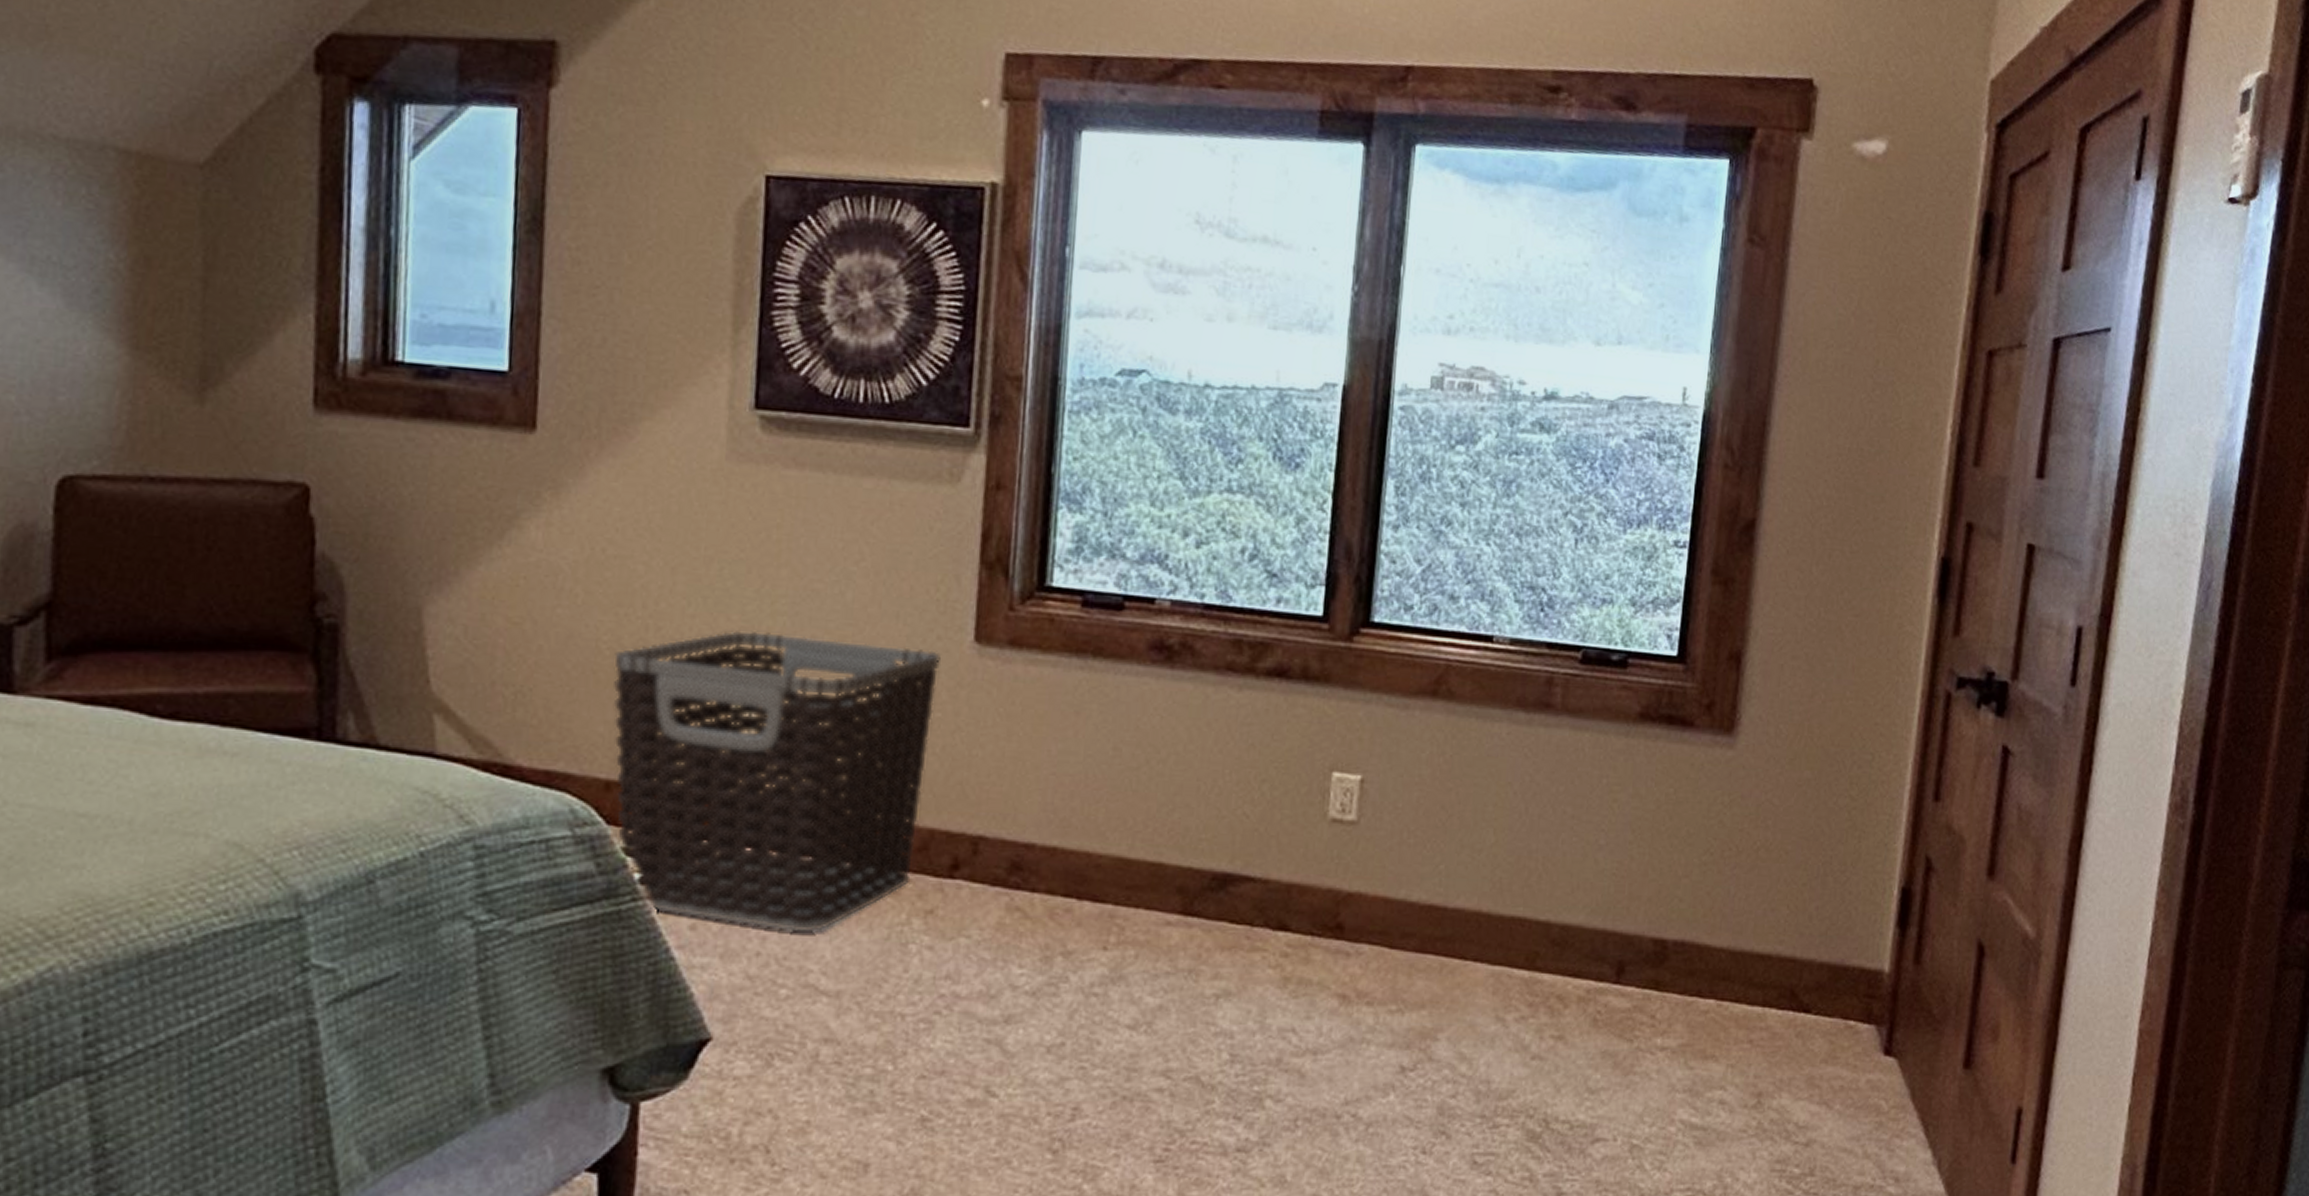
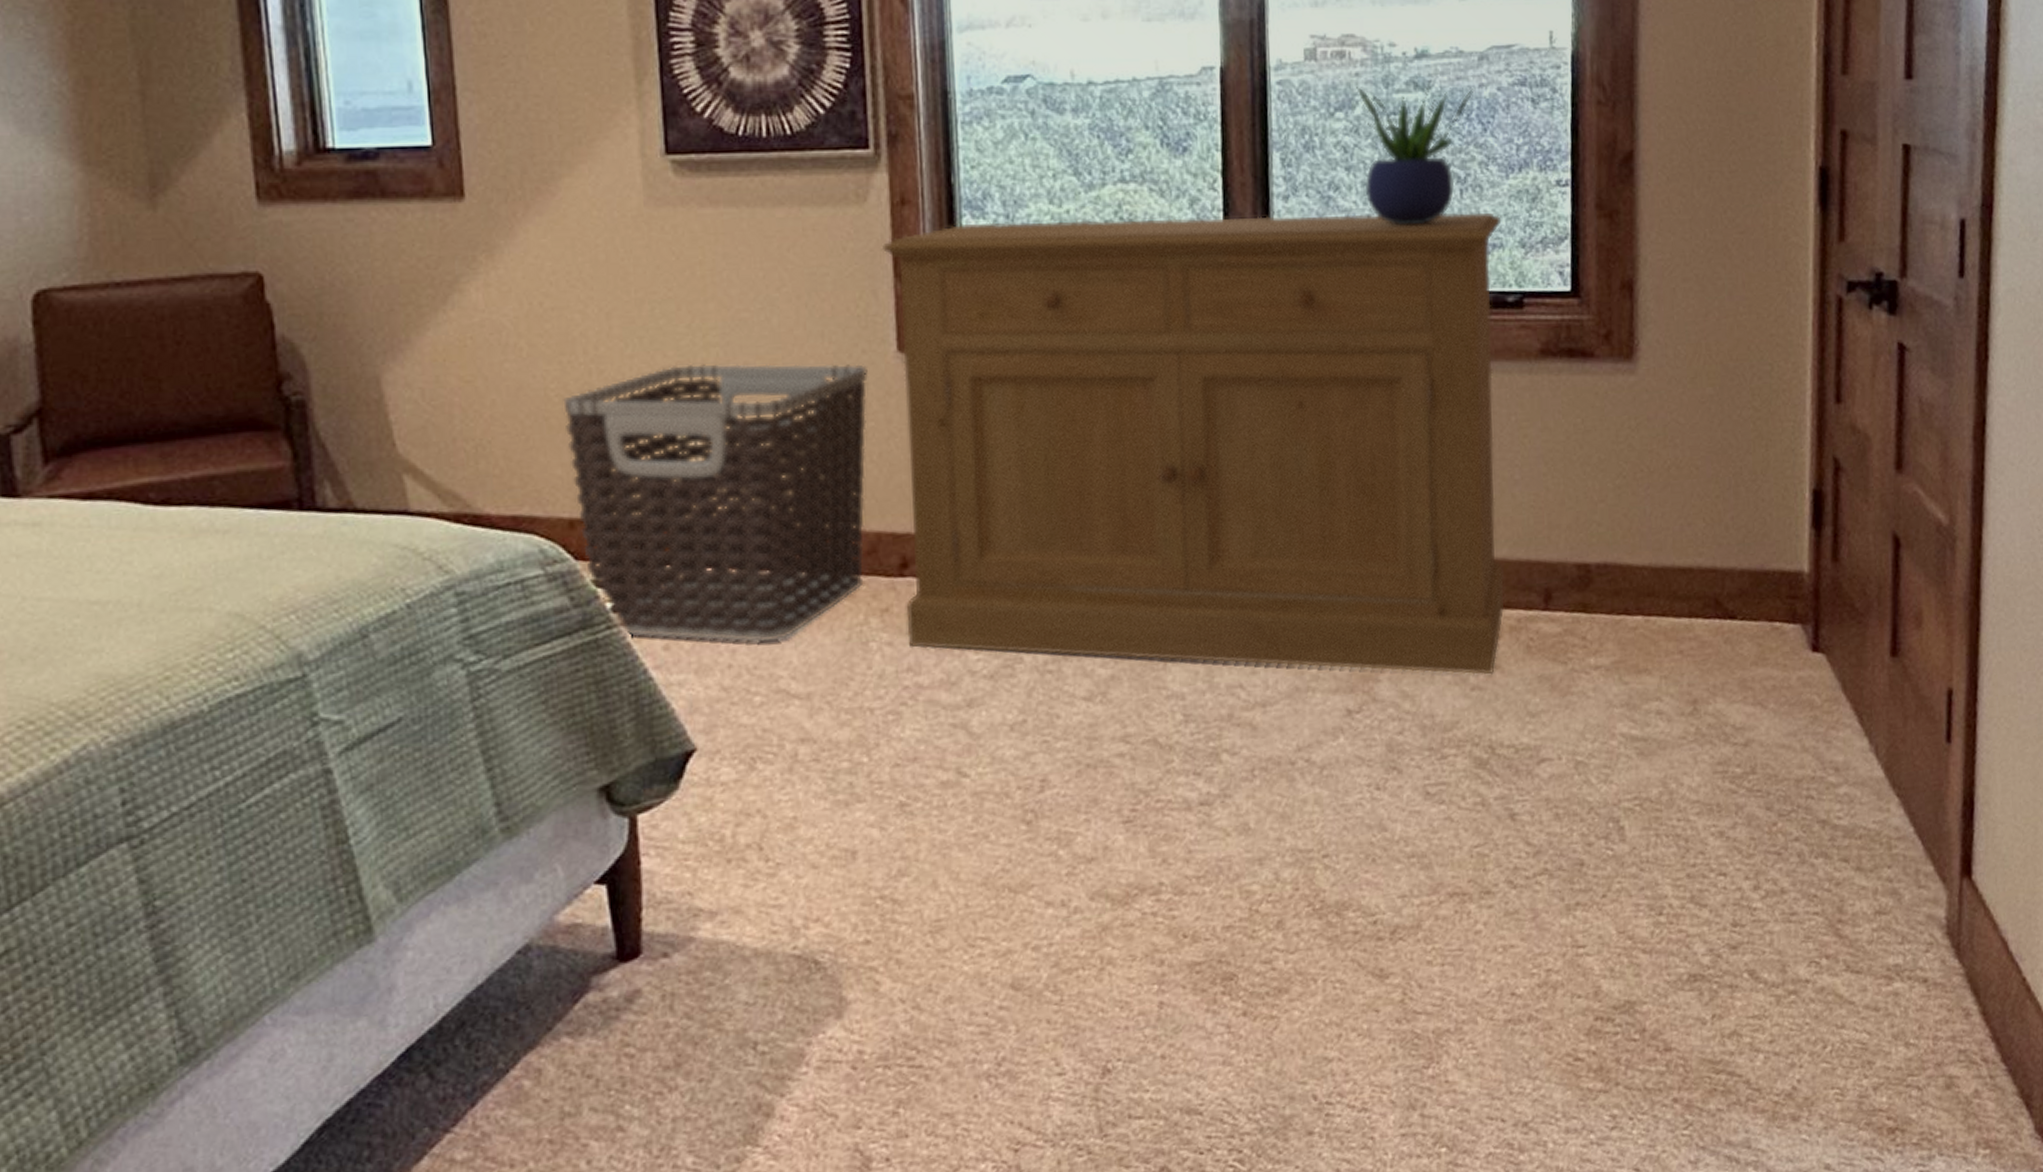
sideboard: none [949,516,1614,1045] -> present [881,212,1505,675]
potted plant: none [1477,420,1601,571] -> present [1356,79,1475,226]

